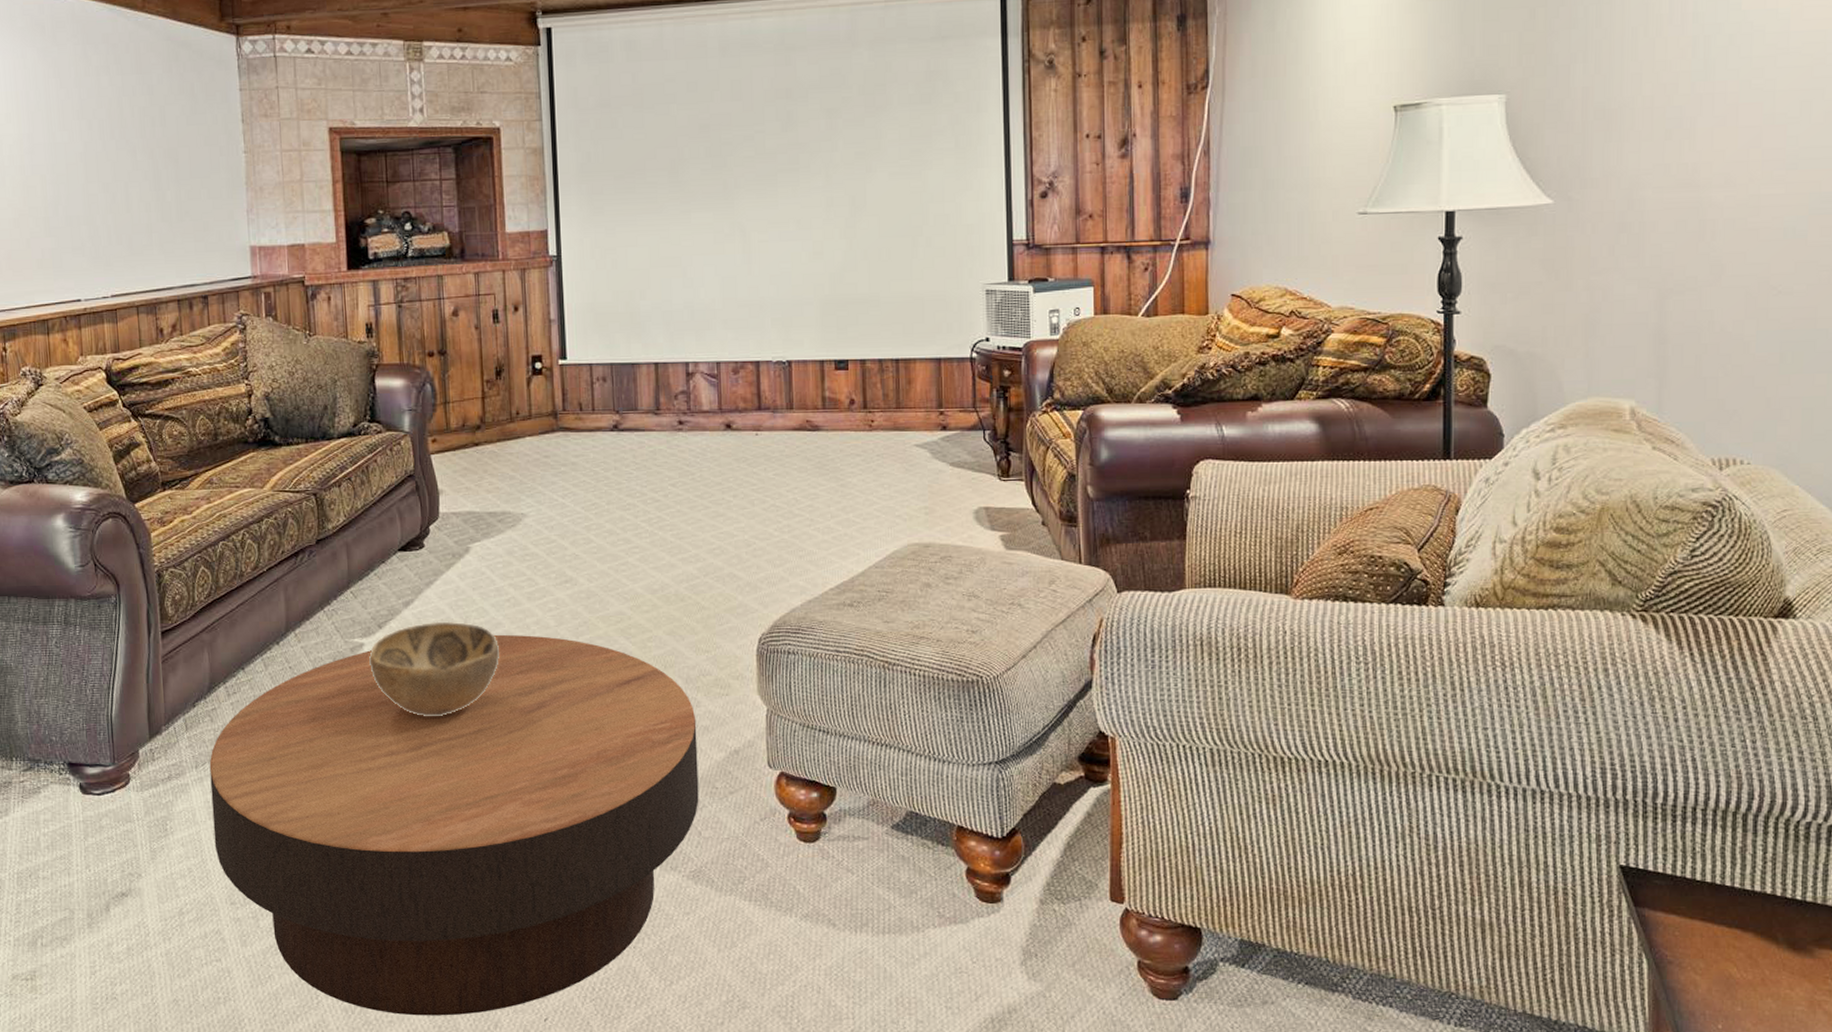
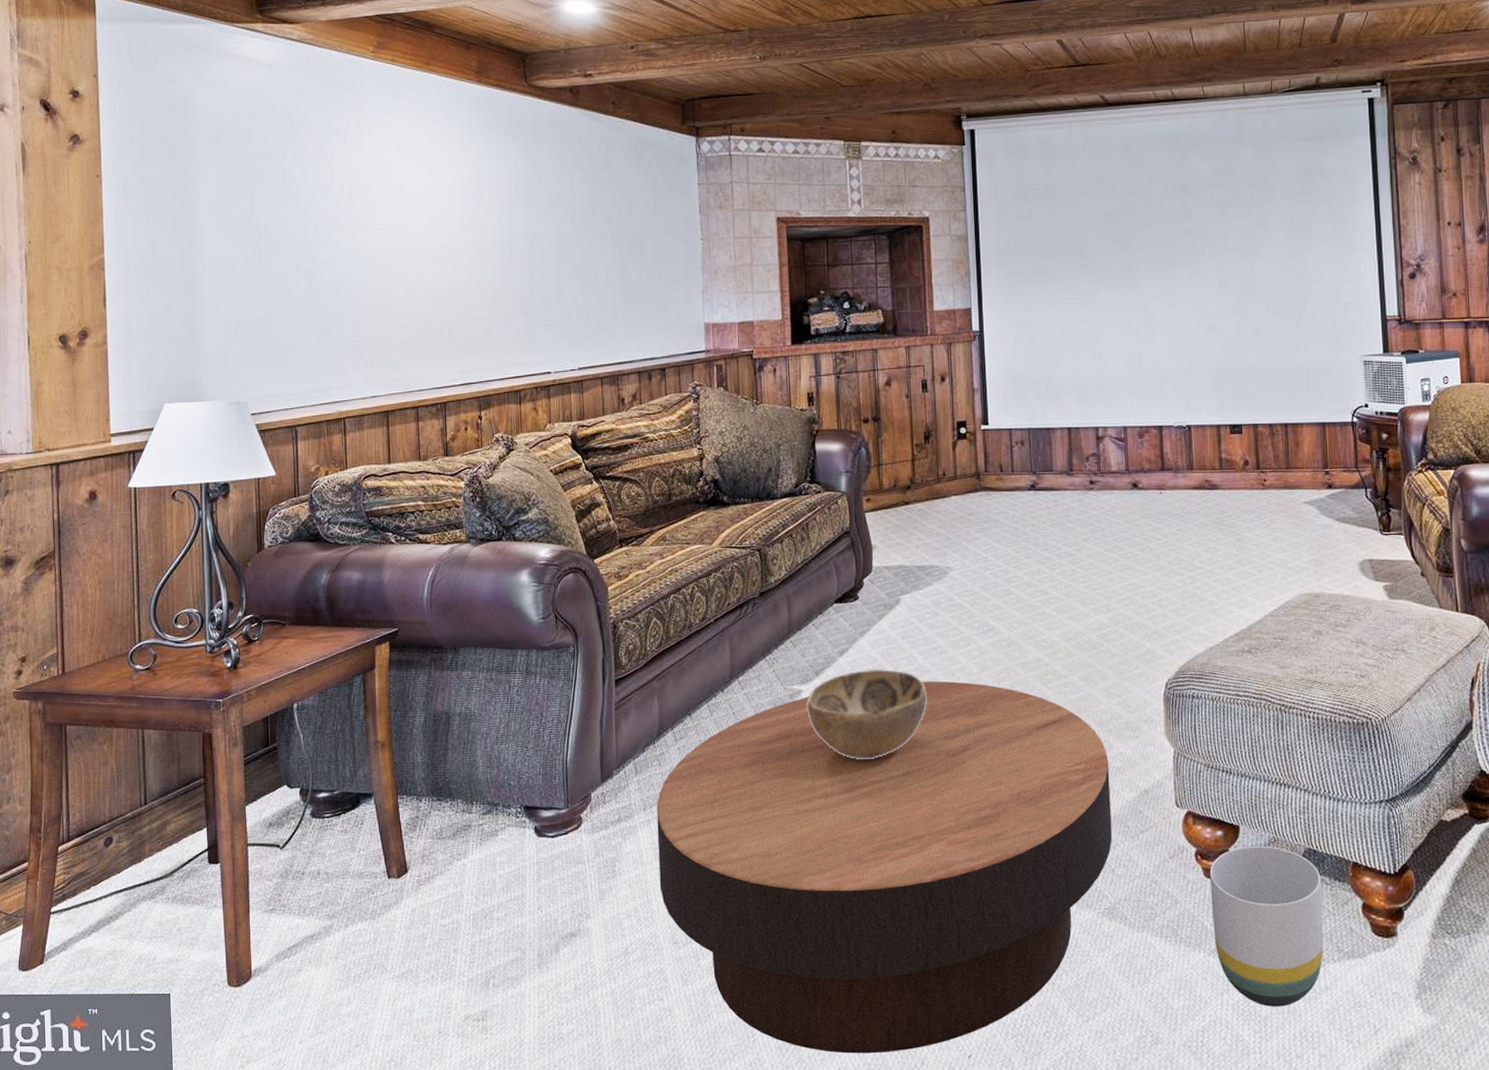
planter: none [803,808,924,972] -> present [1209,845,1324,1007]

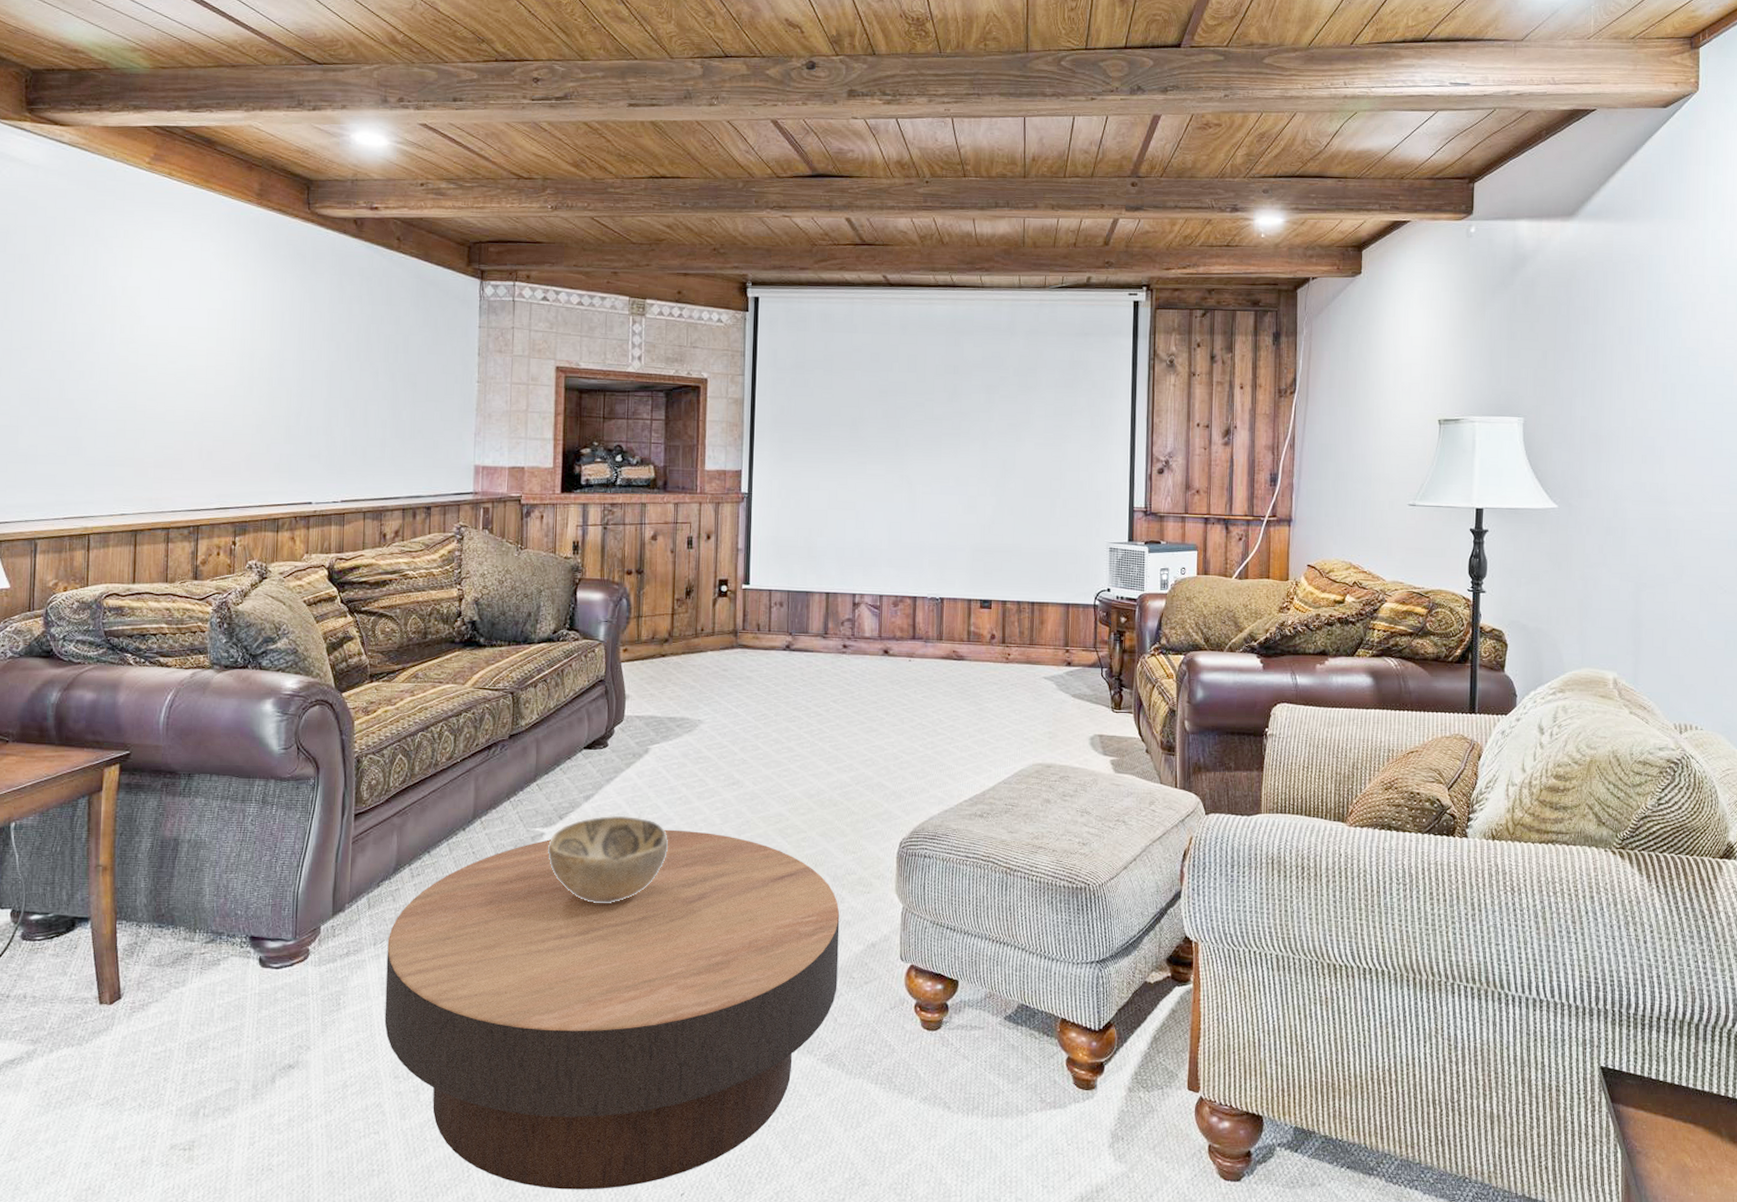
planter: present [1209,845,1324,1007] -> none [926,1000,1031,1153]

